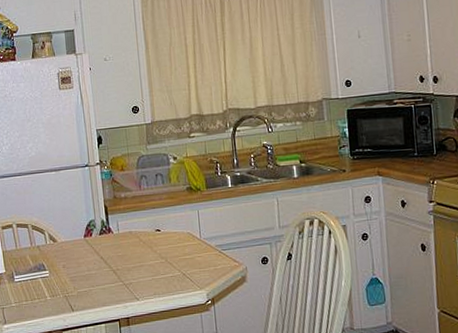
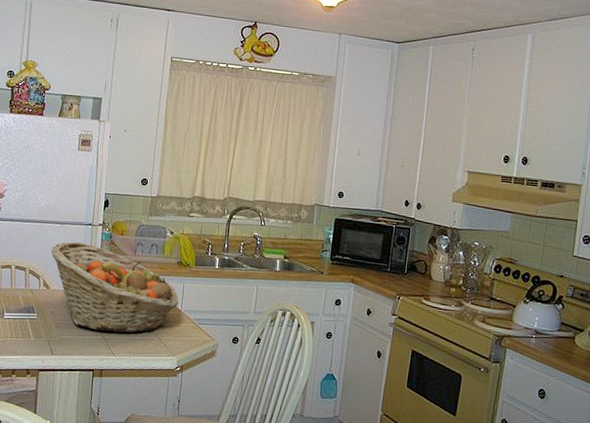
fruit basket: none [50,186,196,277] -> present [51,241,179,333]

